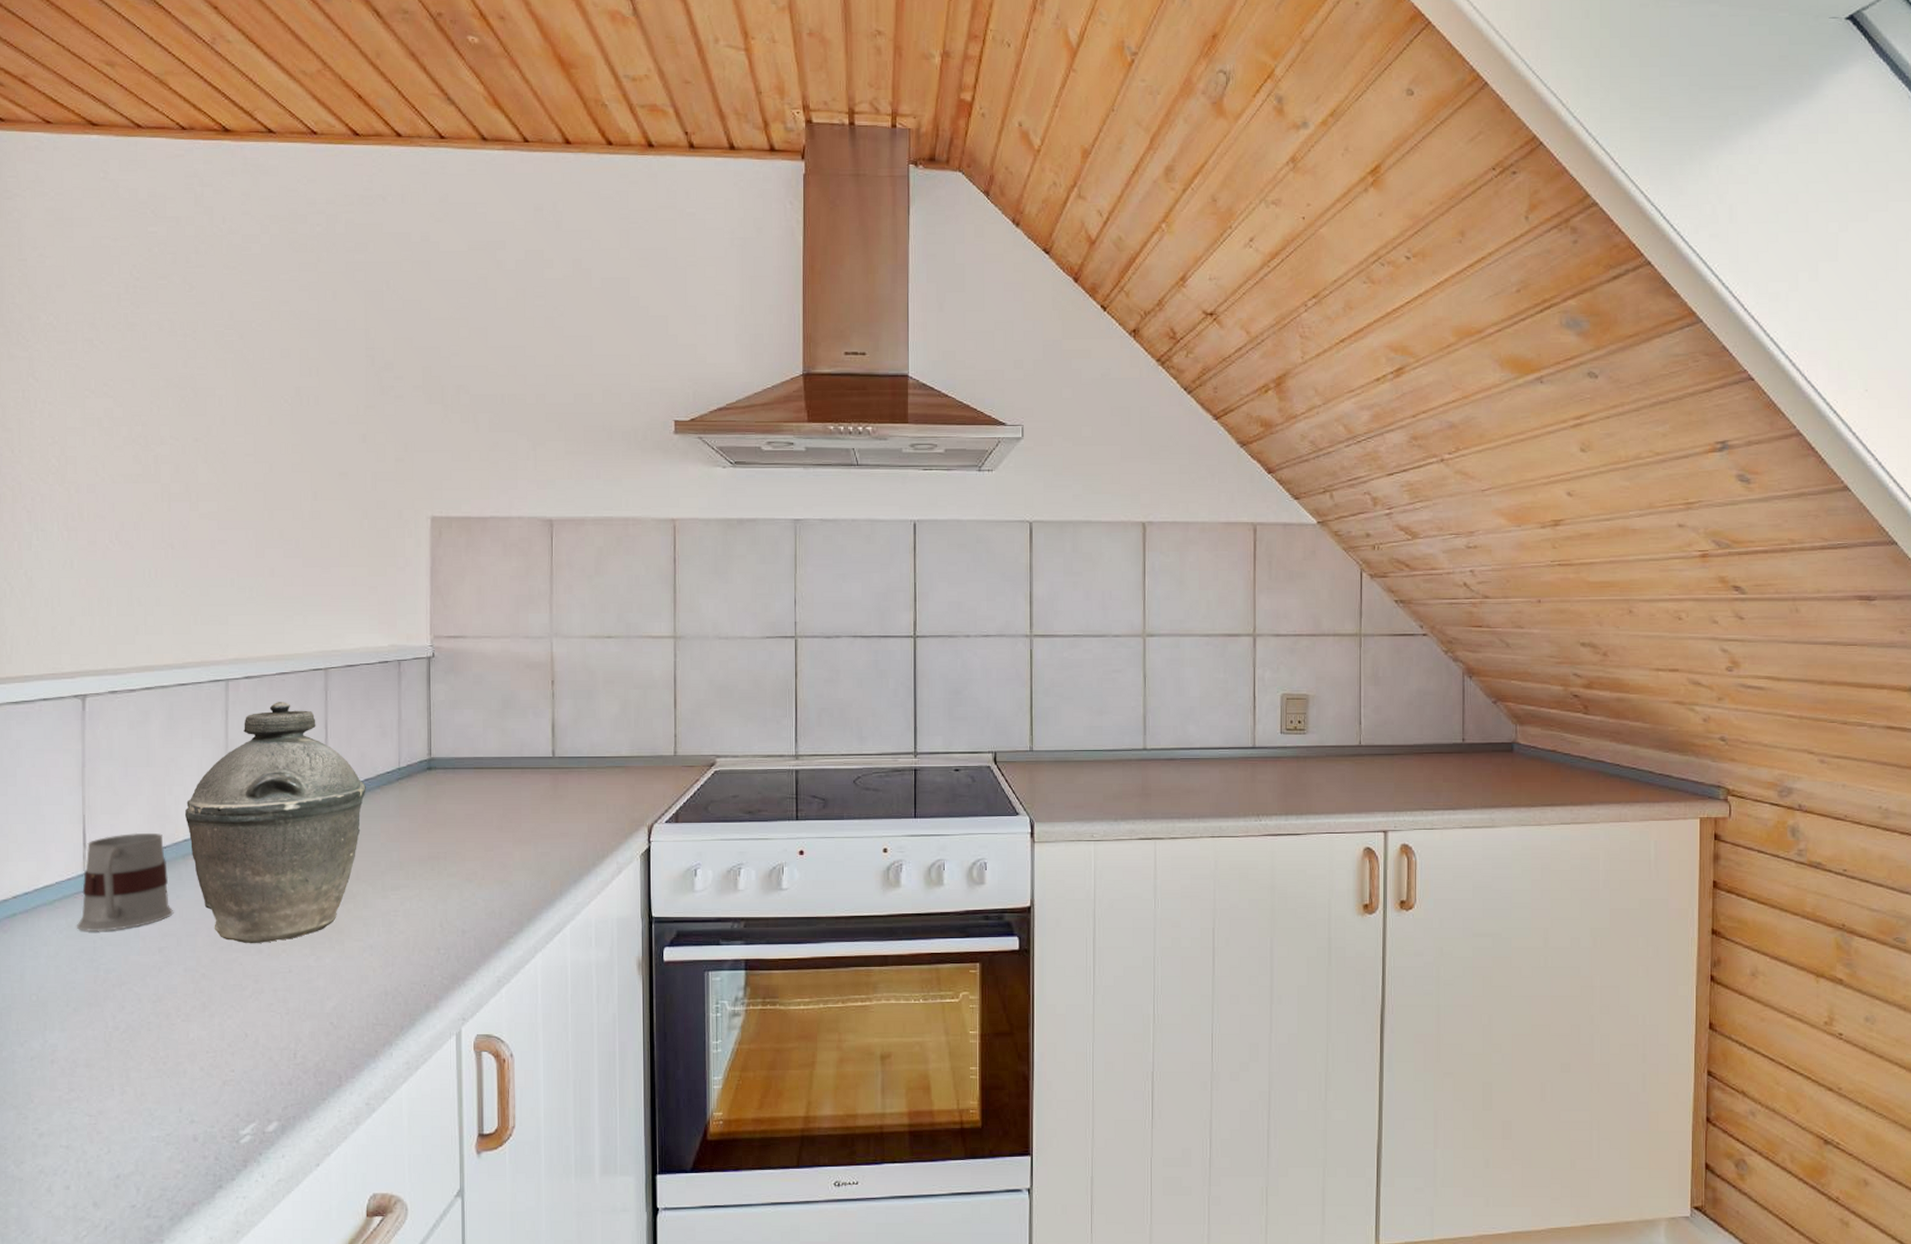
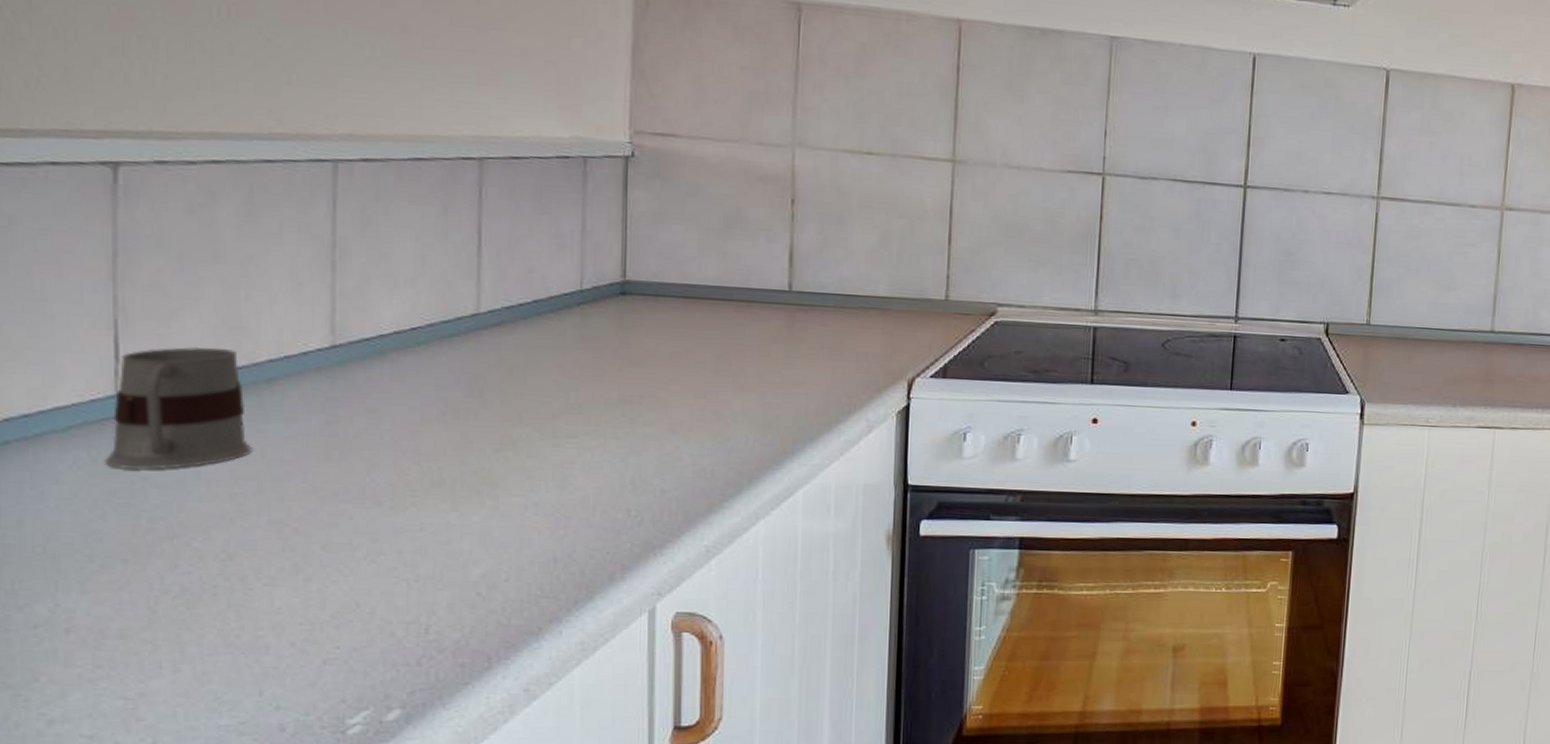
kettle: present [184,702,367,944] -> none [270,195,536,495]

